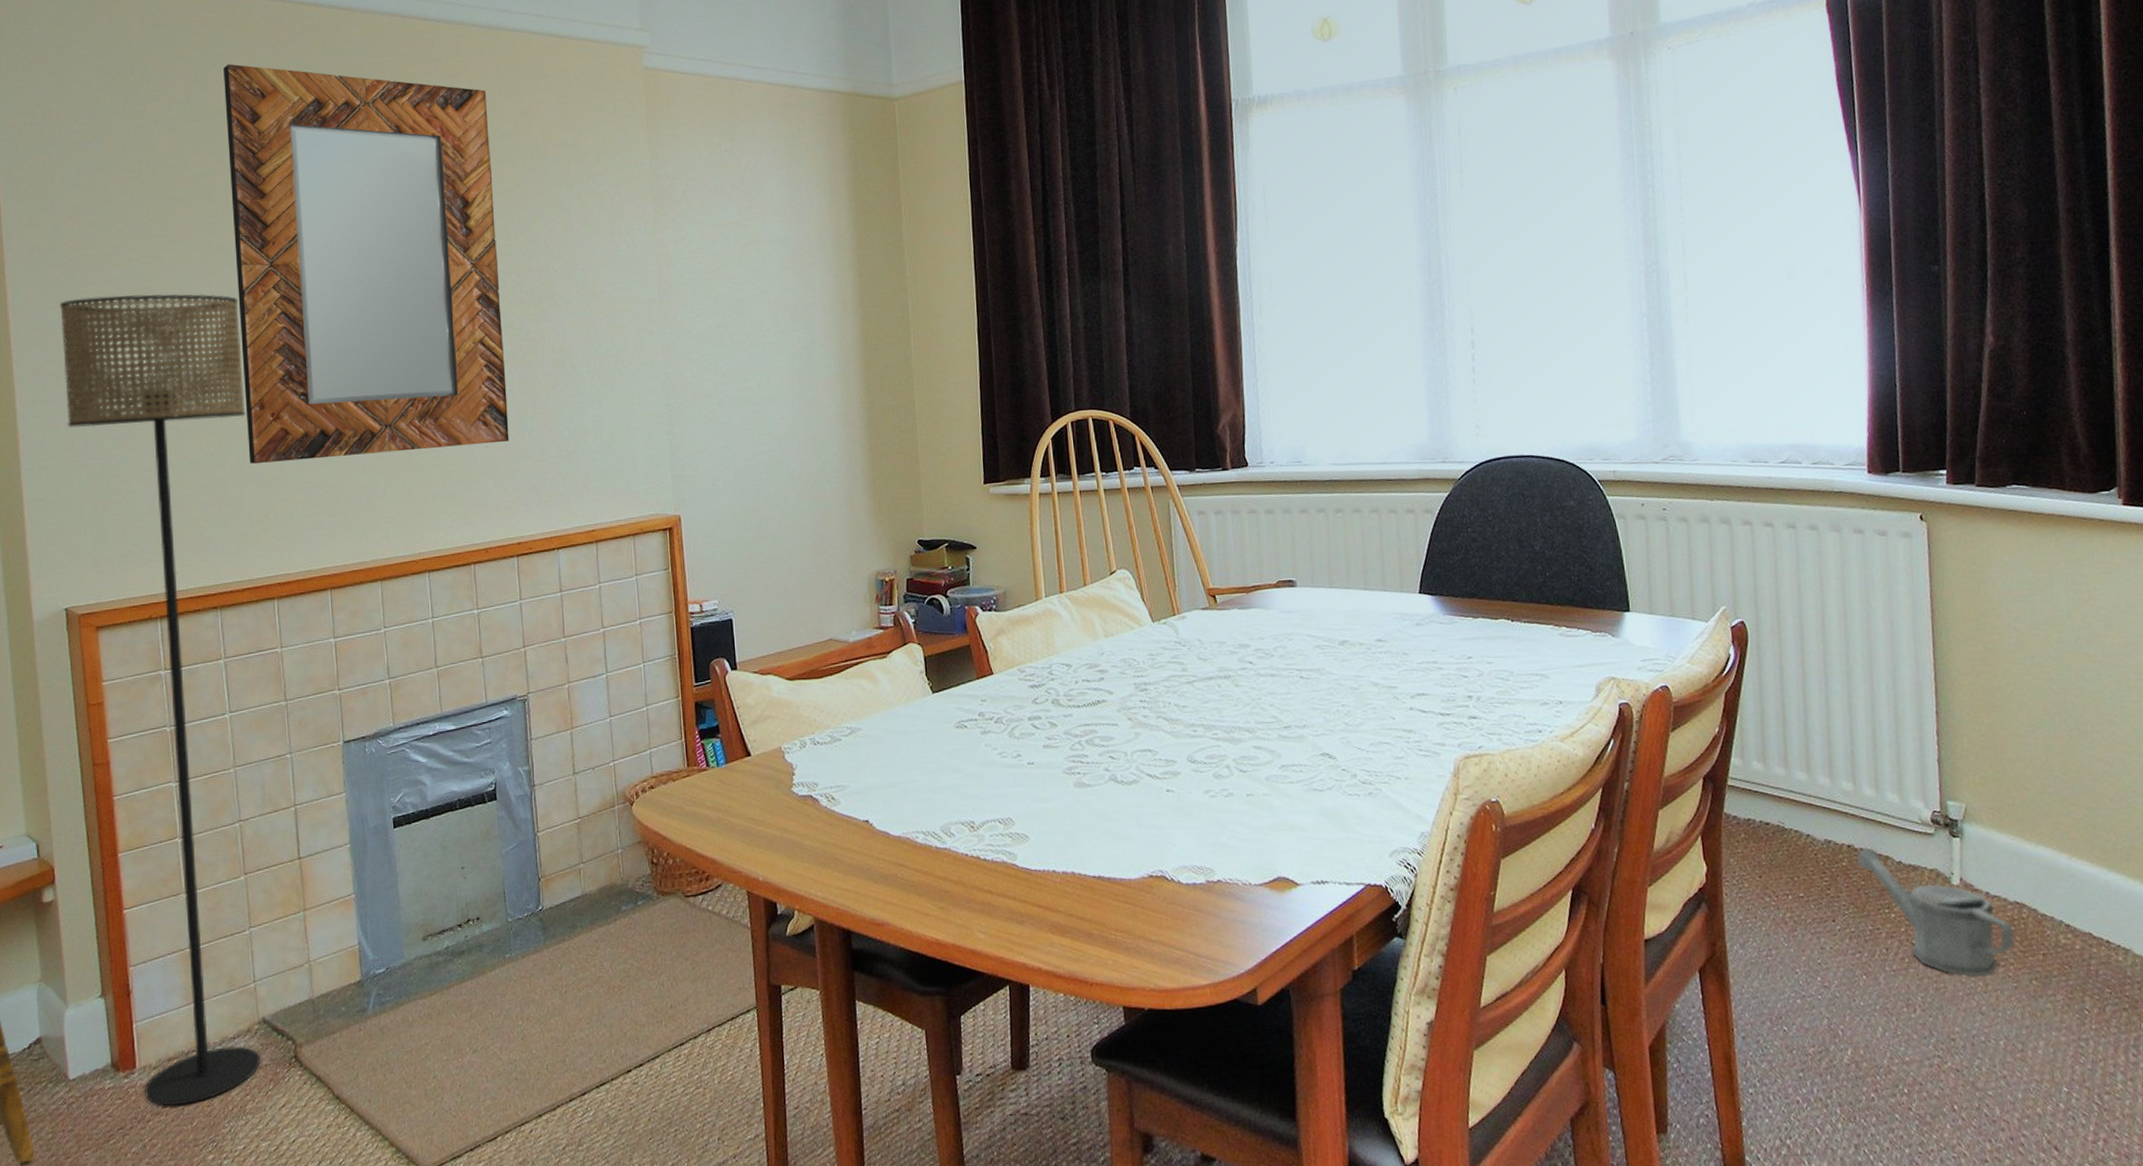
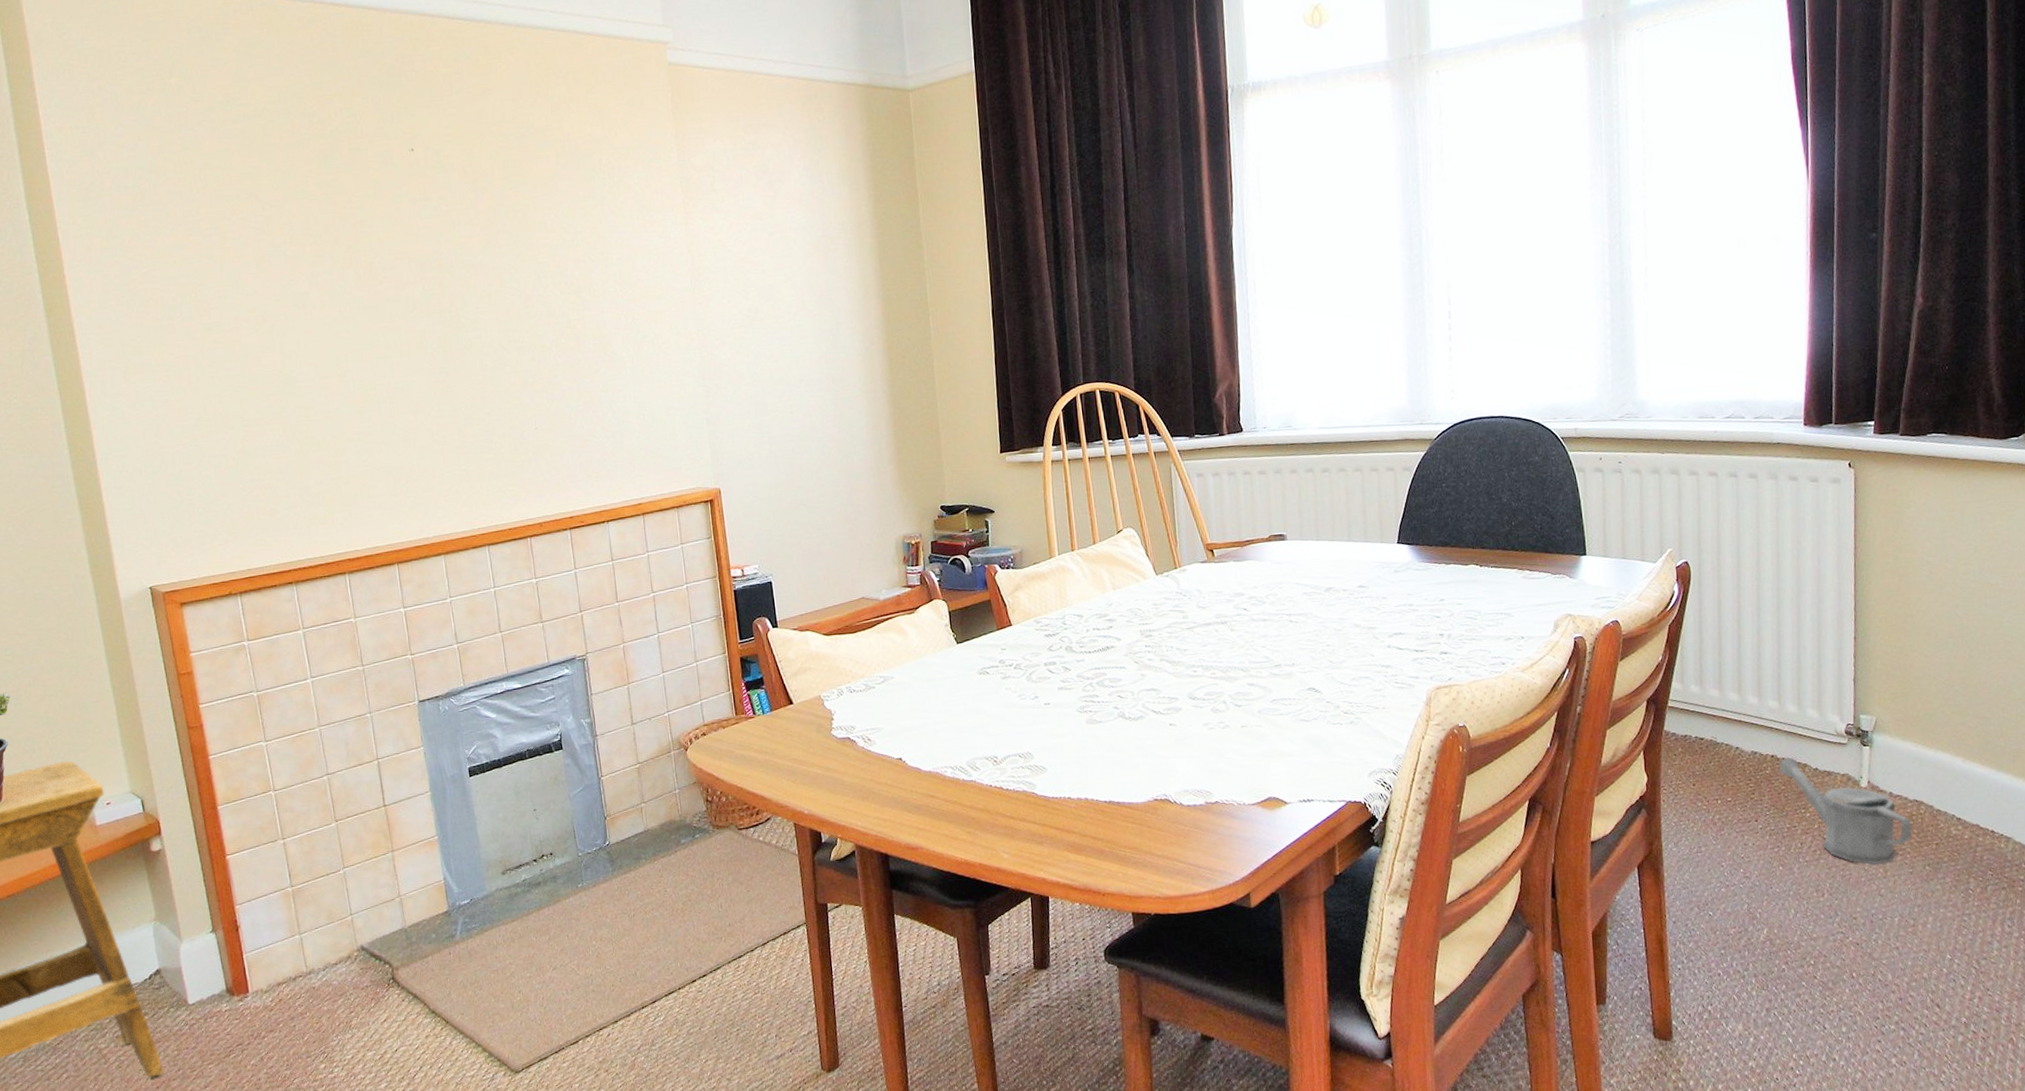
floor lamp: present [60,293,260,1106] -> none [120,289,361,1024]
home mirror: present [223,64,509,464] -> none [260,65,557,449]

